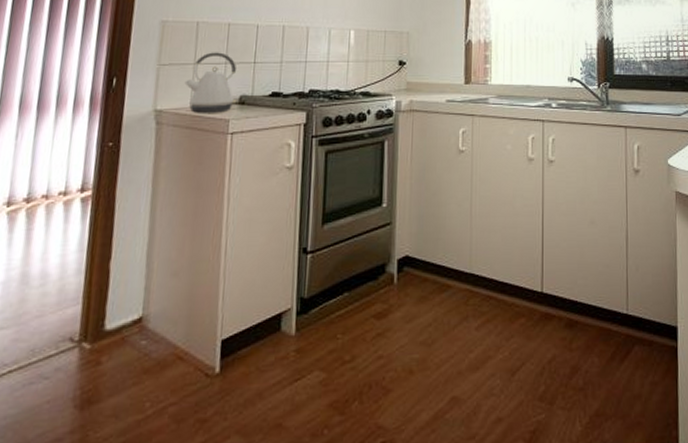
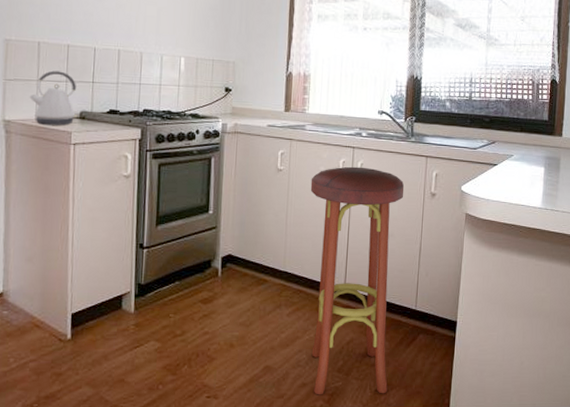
bar stool: none [497,143,604,433] -> present [310,166,405,395]

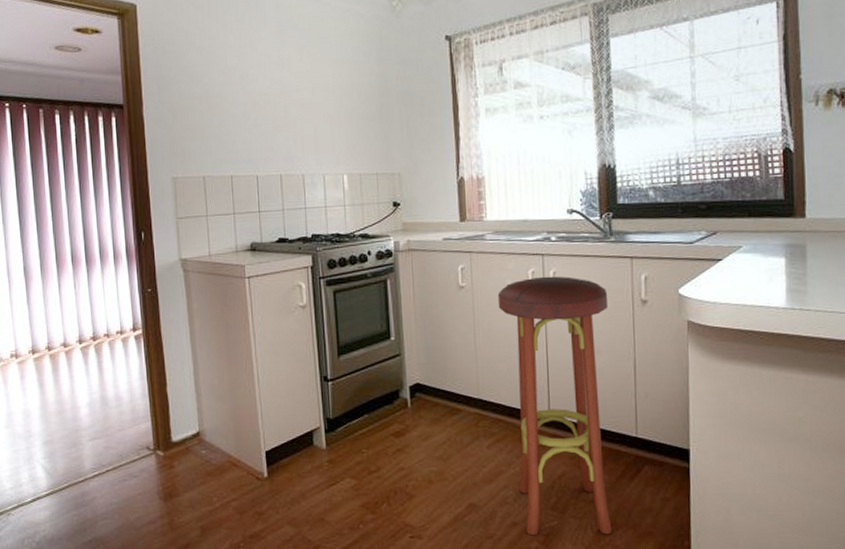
kettle: present [29,70,78,127] -> none [201,203,249,262]

